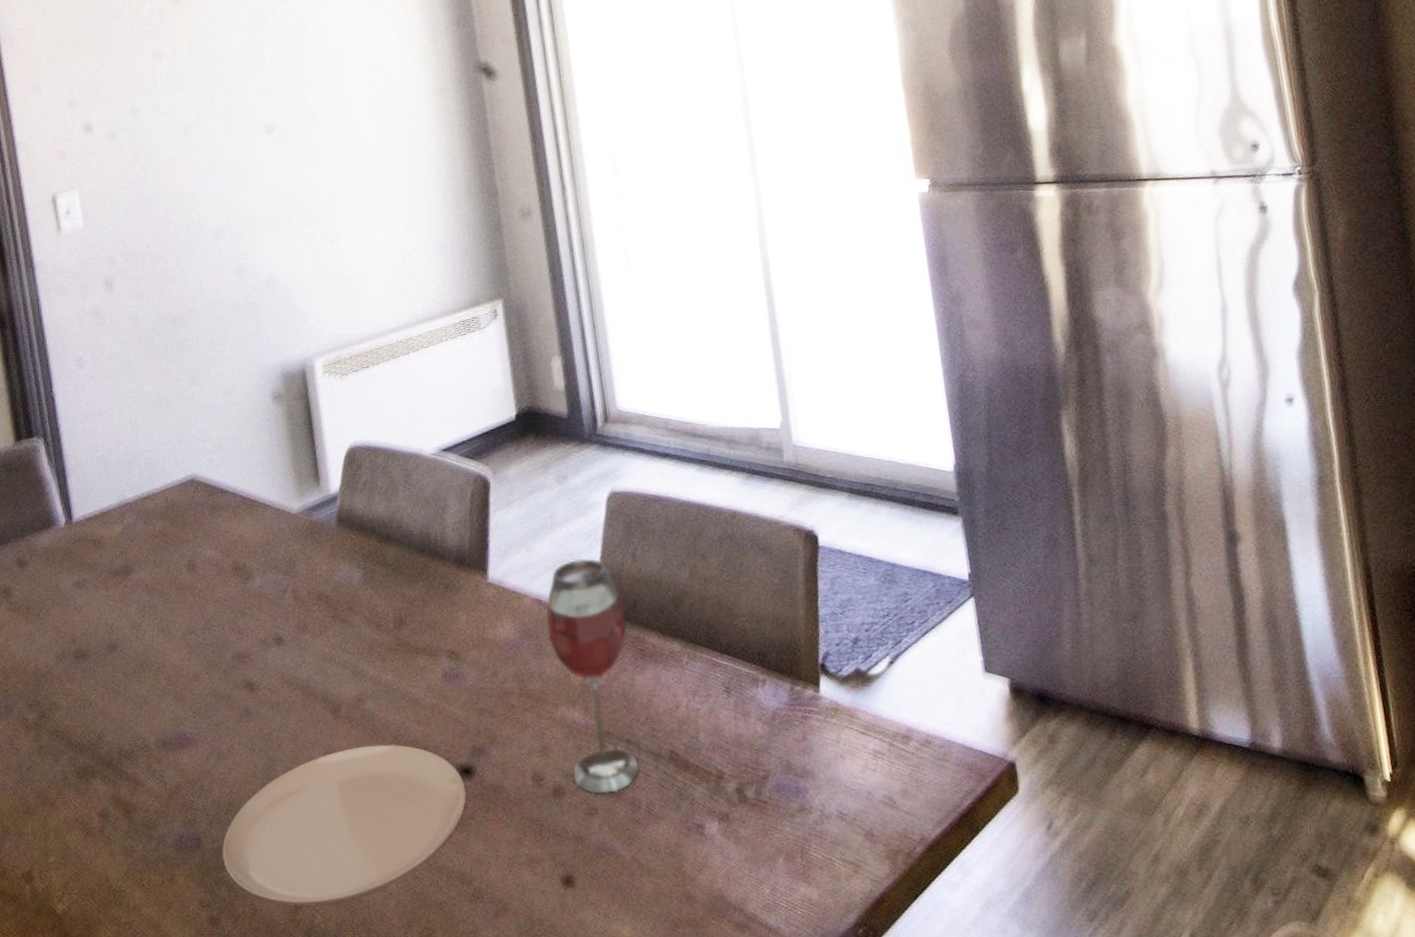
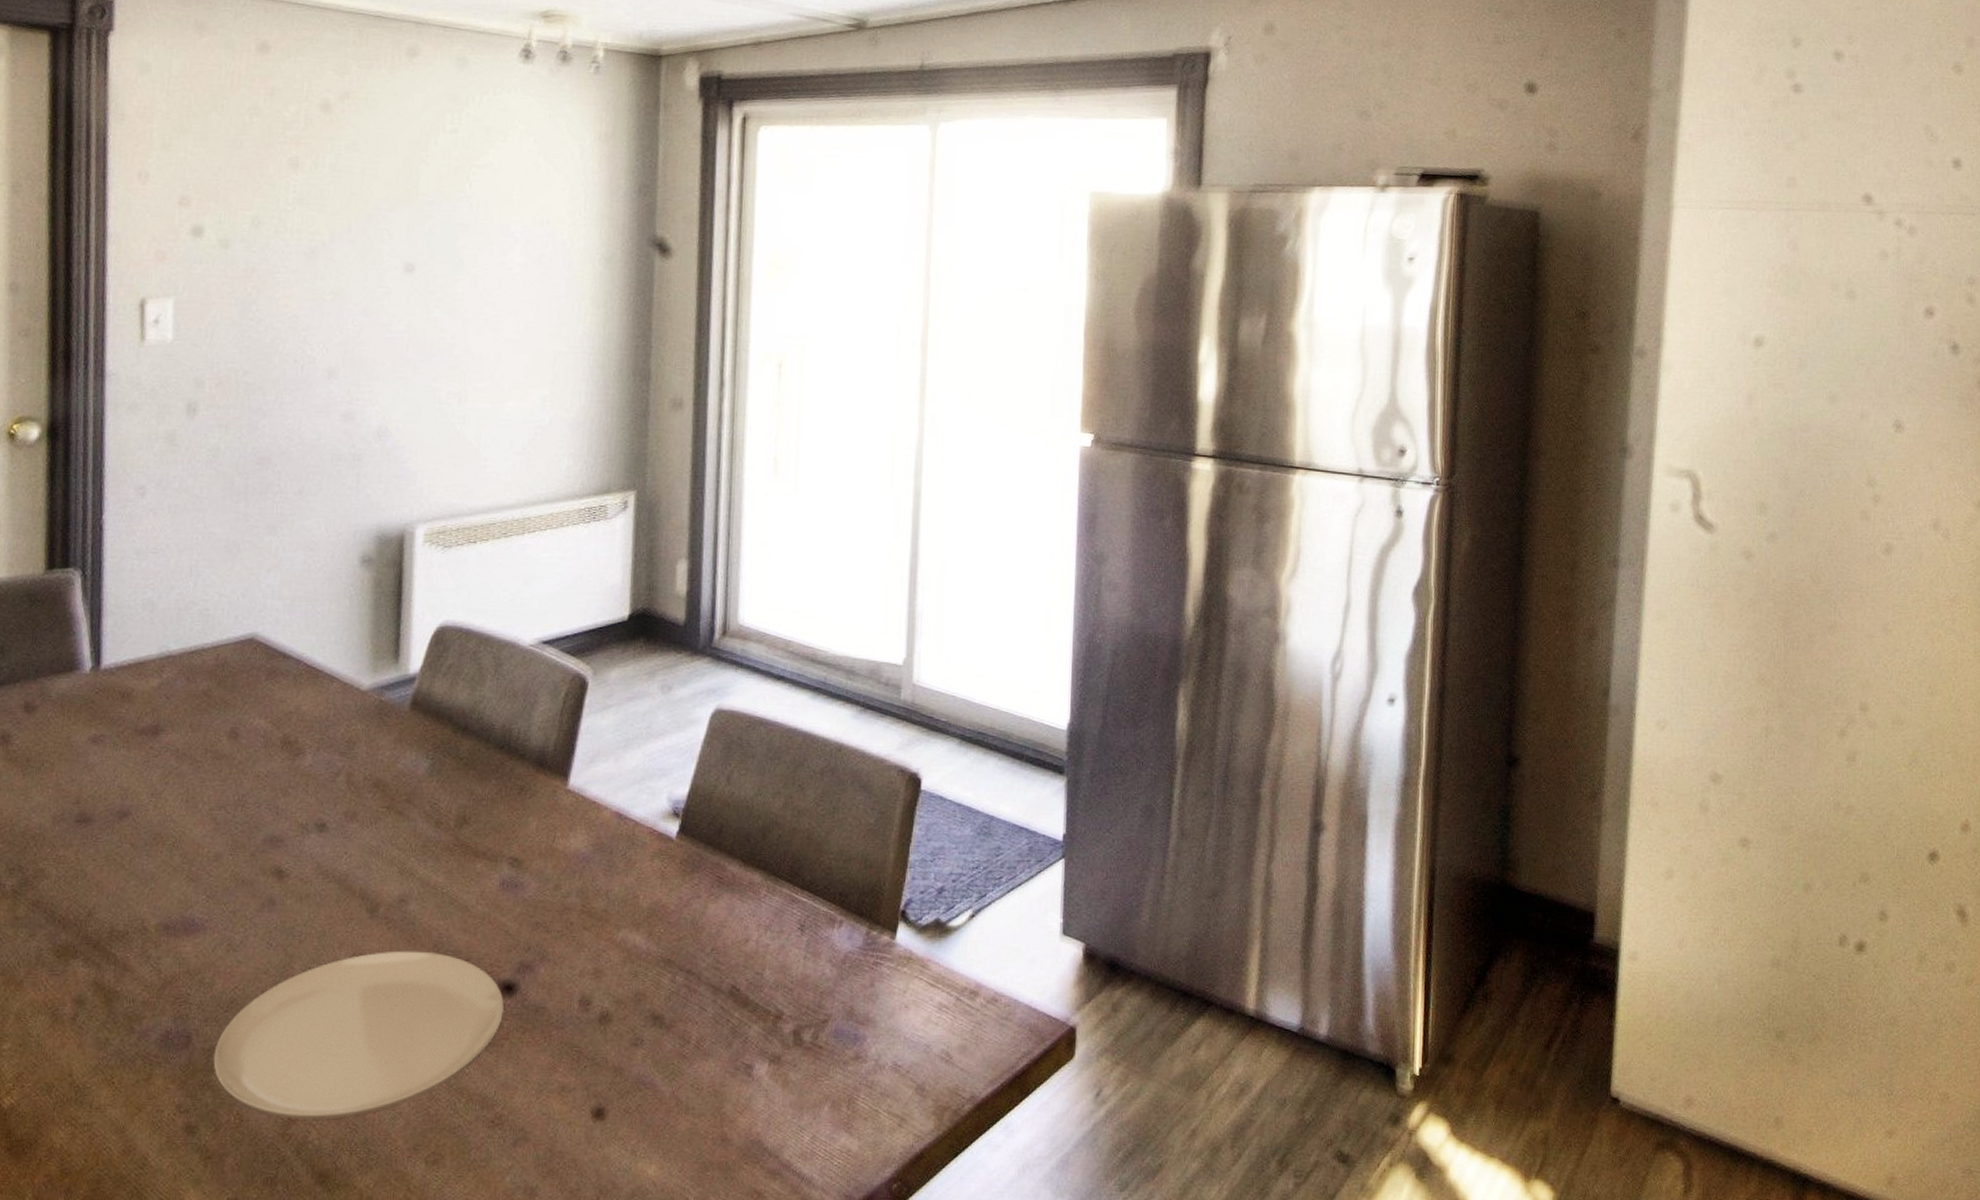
wineglass: present [546,558,639,794] -> none [622,774,709,1024]

